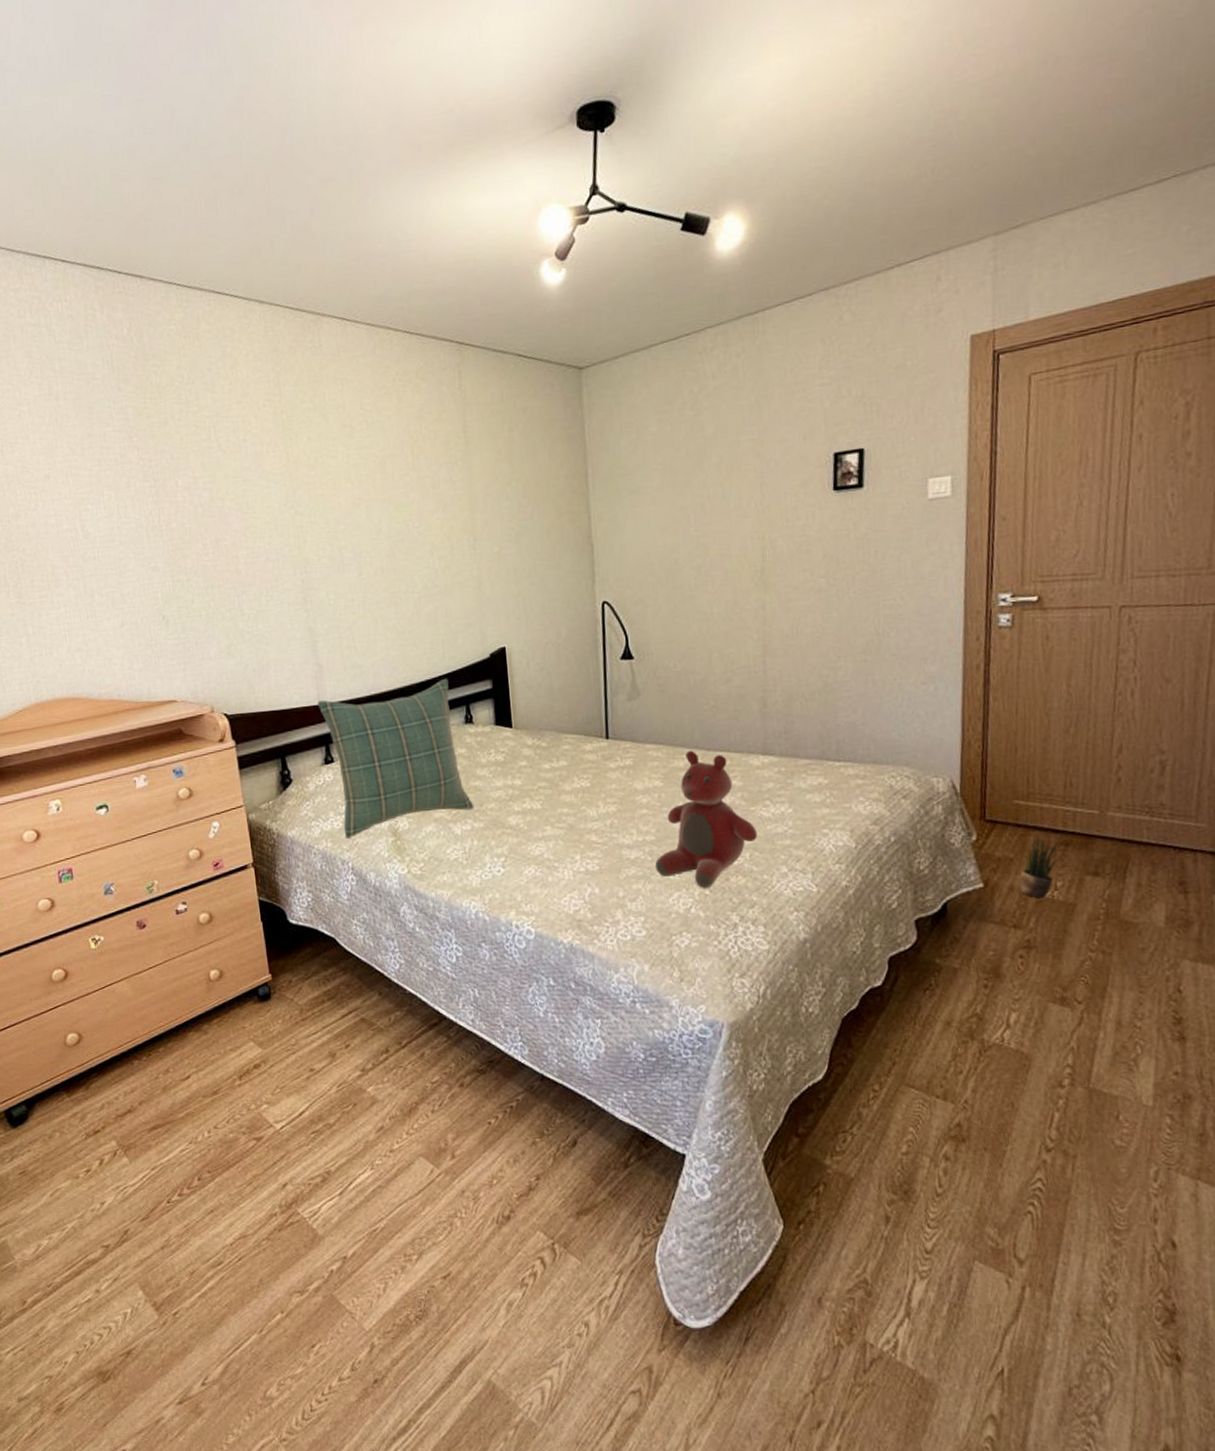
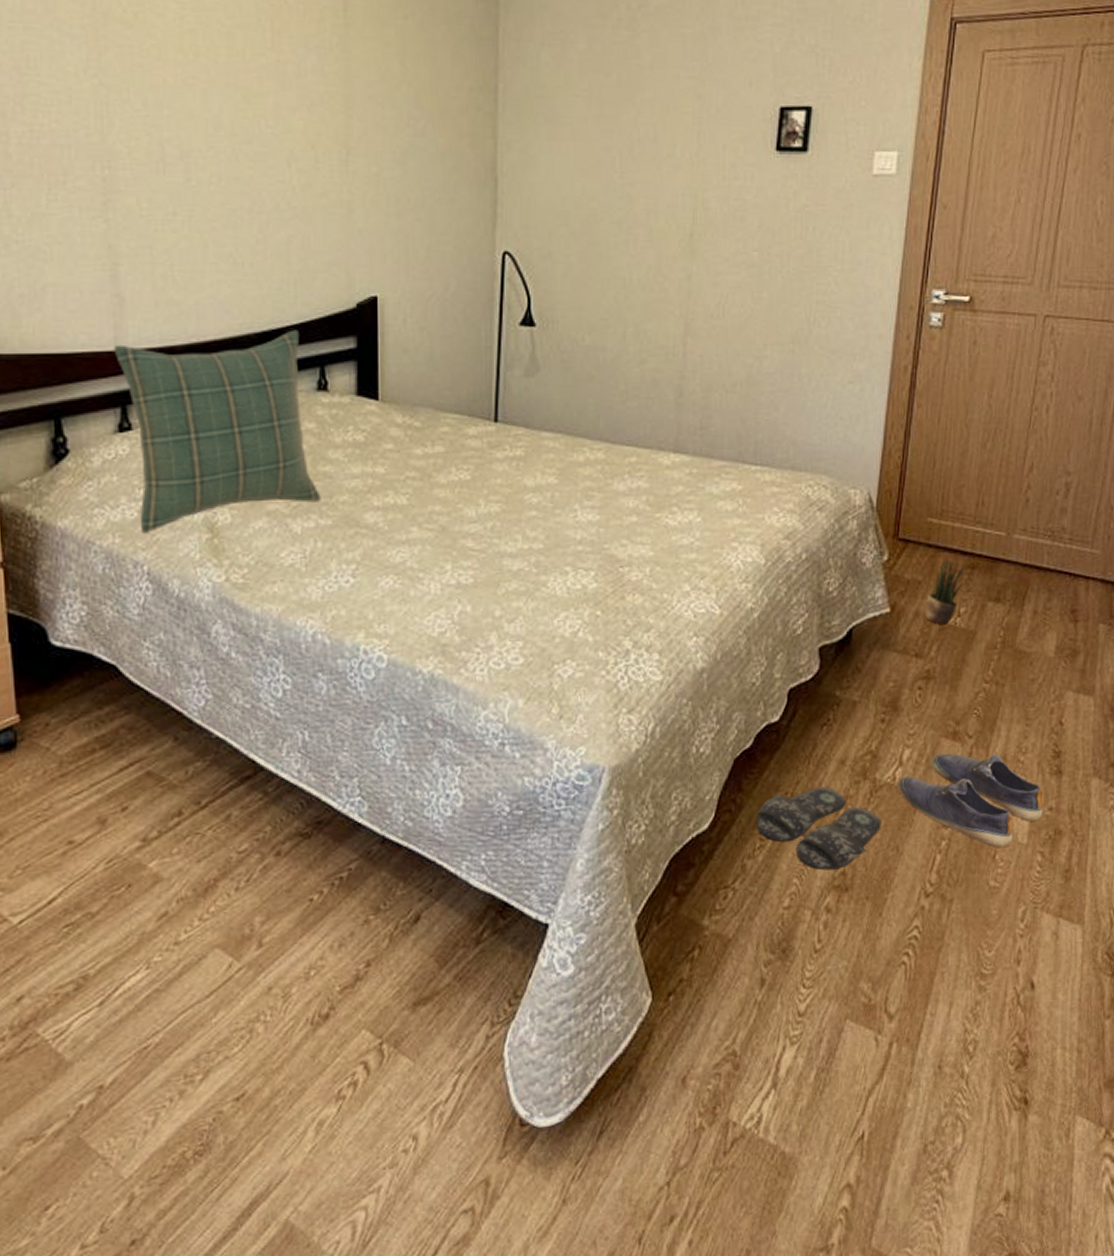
teddy bear: present [655,750,757,889] -> none [541,442,660,609]
slippers: none [868,1046,994,1122] -> present [757,787,881,871]
shoe: none [1006,1017,1169,1109] -> present [897,753,1045,848]

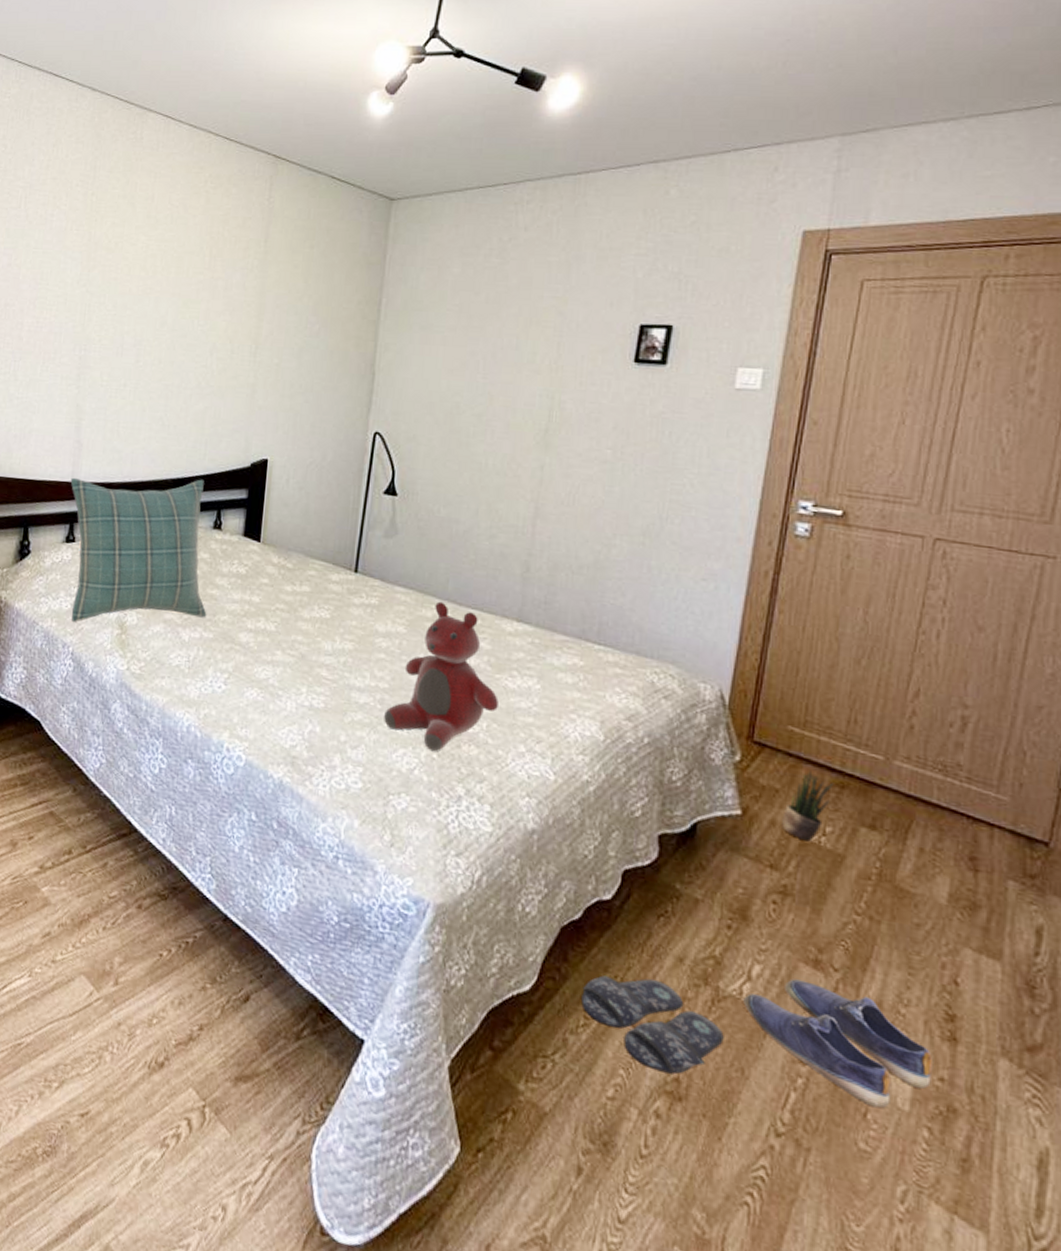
teddy bear: none [541,442,660,609] -> present [384,601,499,752]

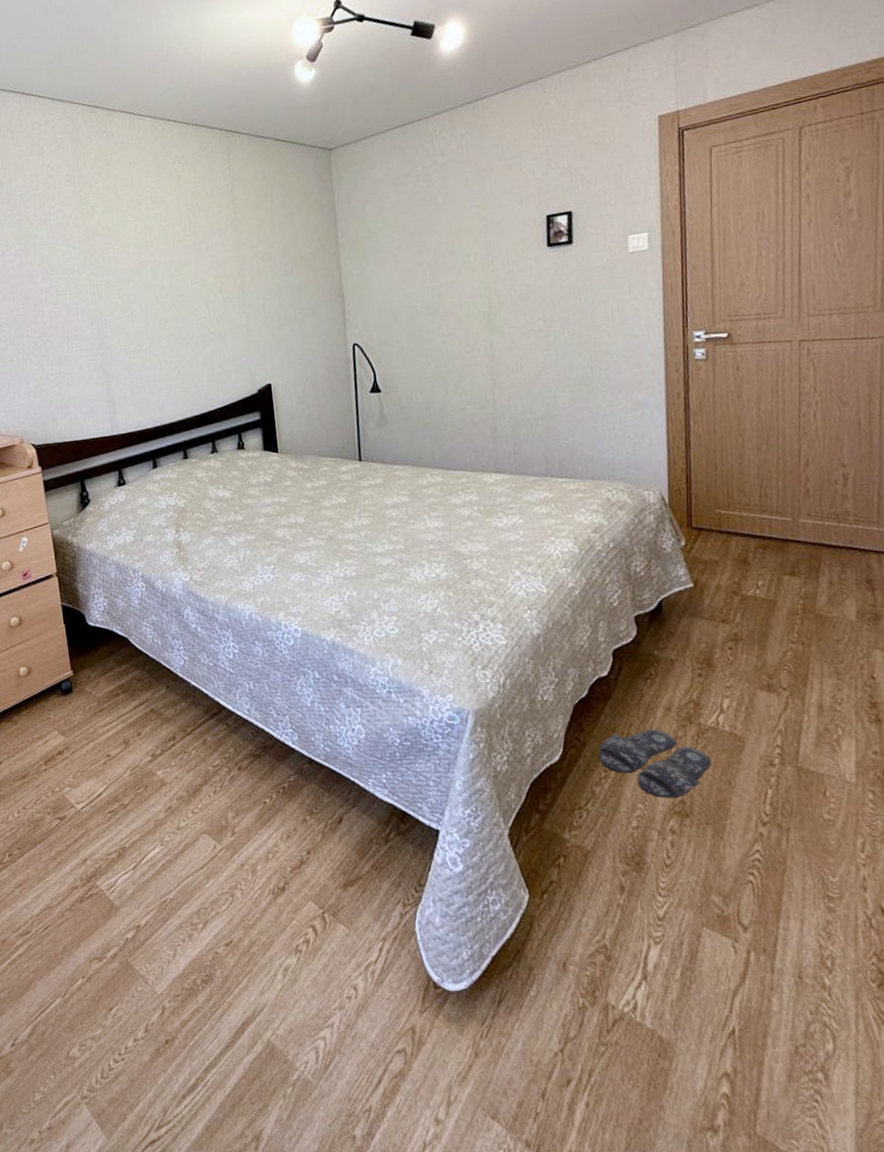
pillow: present [70,477,207,623] -> none [111,411,247,552]
teddy bear: present [384,601,499,752] -> none [405,470,493,591]
shoe: present [743,979,934,1108] -> none [720,703,868,786]
potted plant: present [782,770,834,842] -> none [724,540,758,596]

